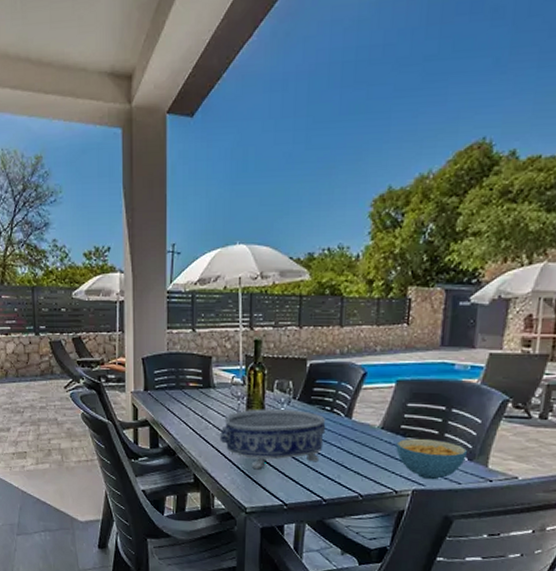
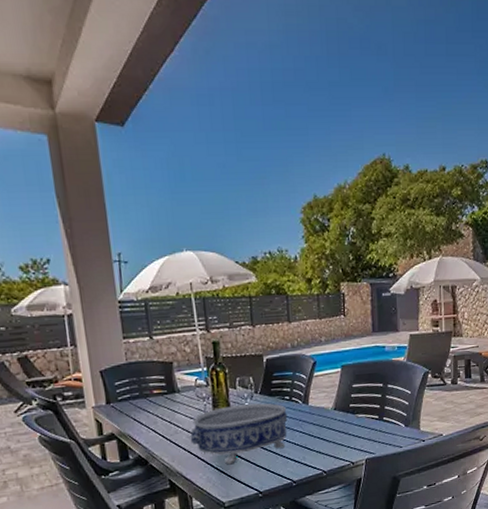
cereal bowl: present [396,438,468,480] -> none [348,412,404,448]

